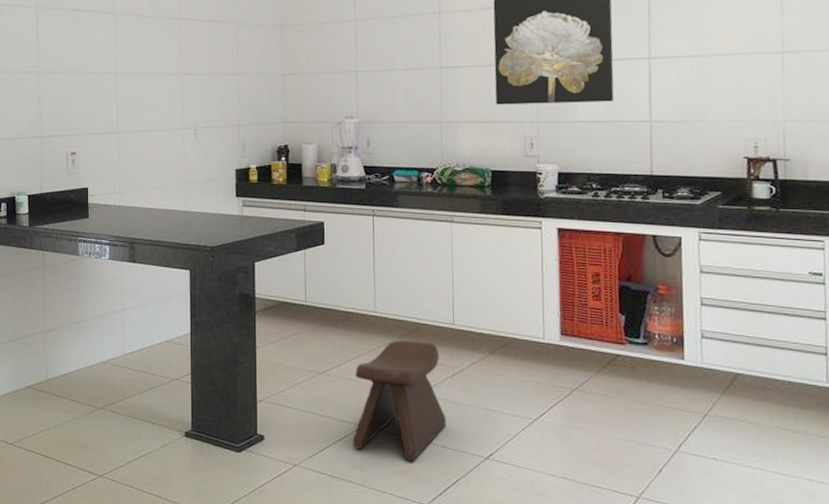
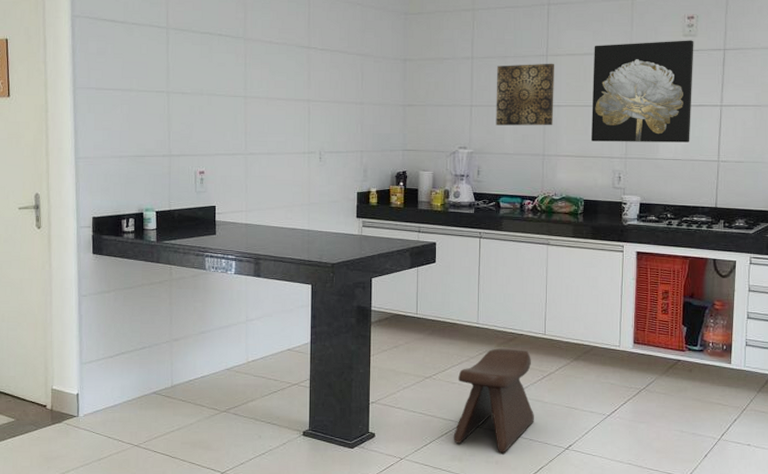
wall art: none [384,20,451,92] -> present [496,63,555,126]

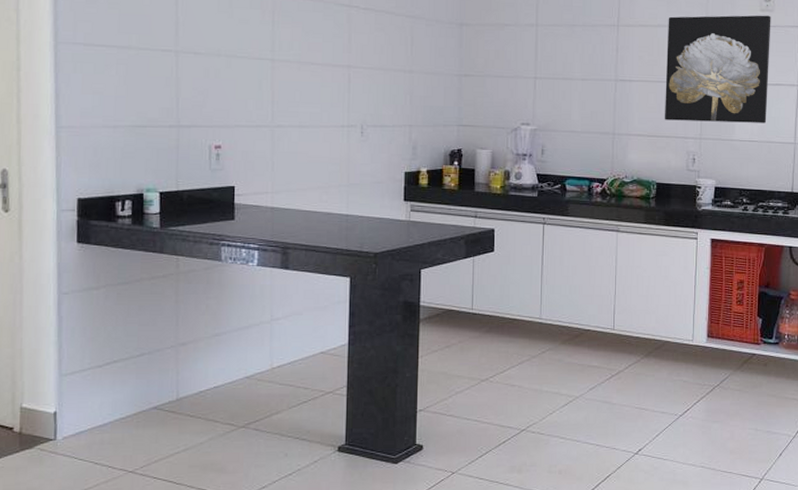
stool: present [453,348,534,453] -> none [512,345,601,462]
wall art: present [496,63,555,126] -> none [562,34,627,102]

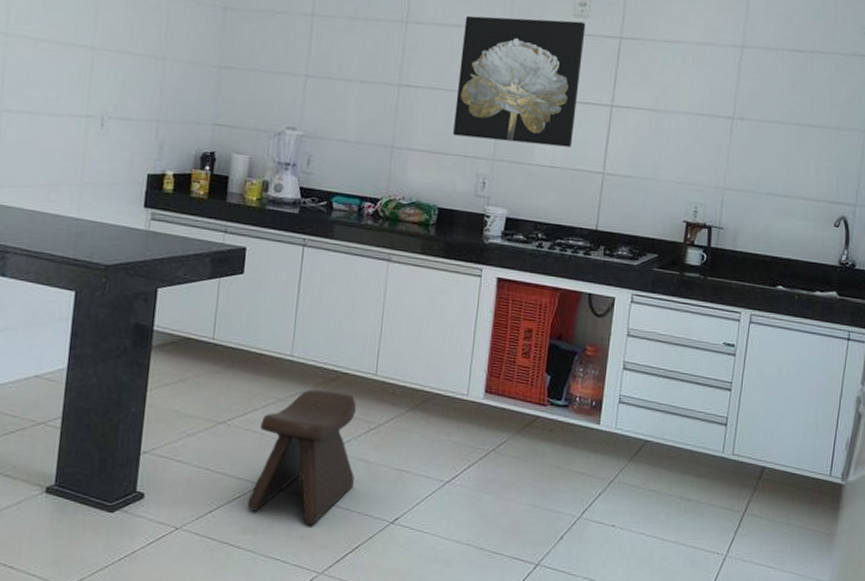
stool: none [512,345,601,462] -> present [247,389,356,526]

